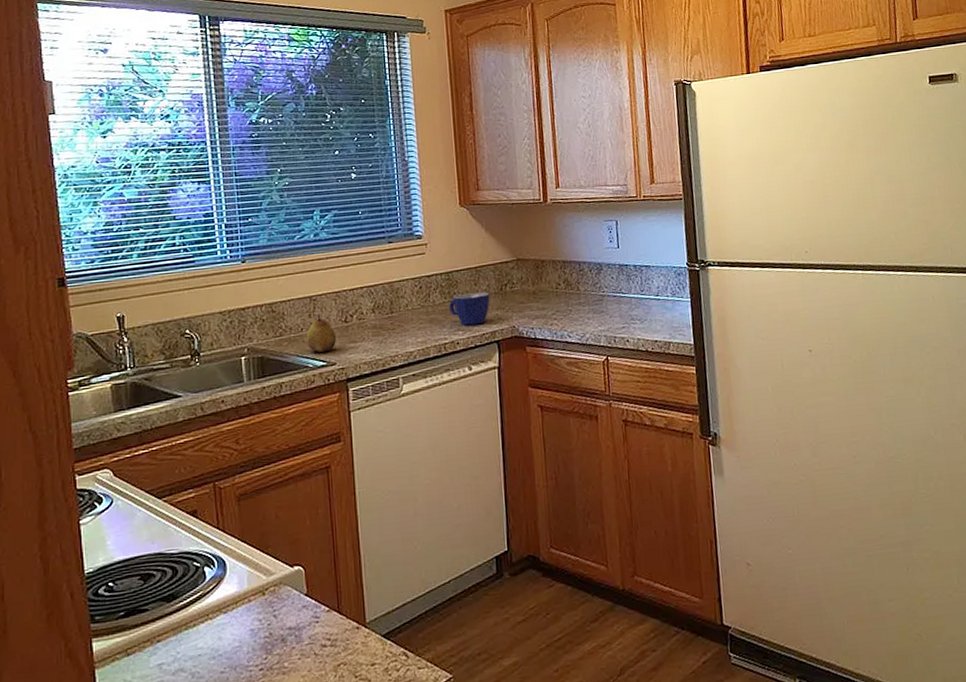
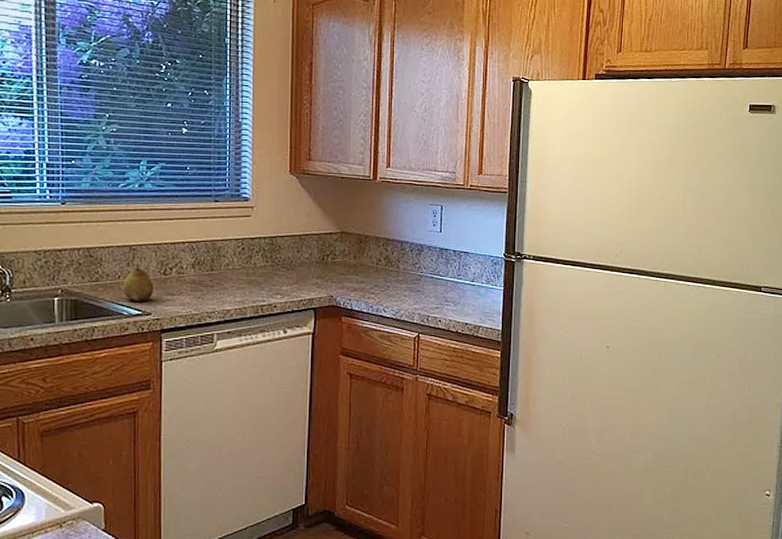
cup: present [448,292,490,326] -> none [269,260,311,291]

